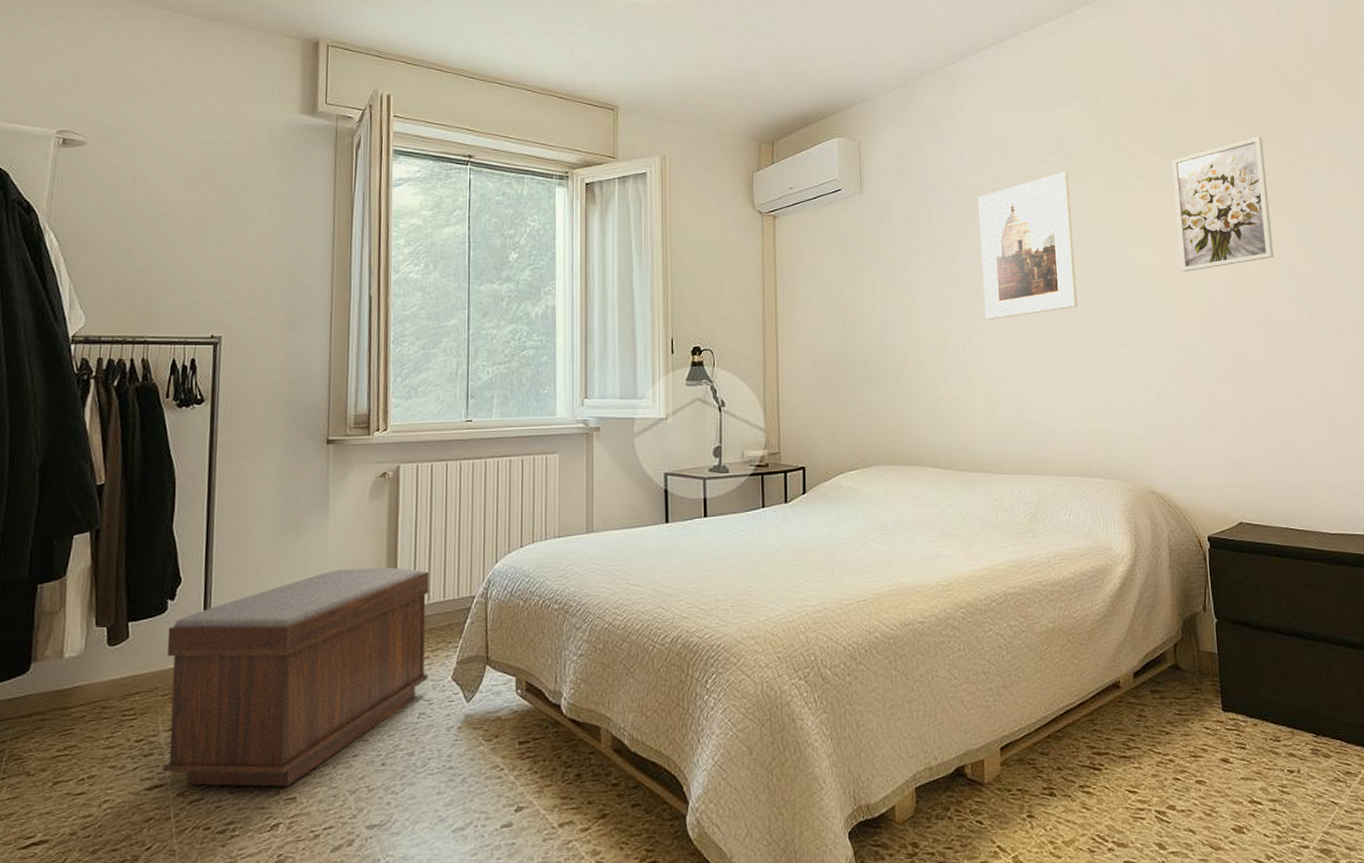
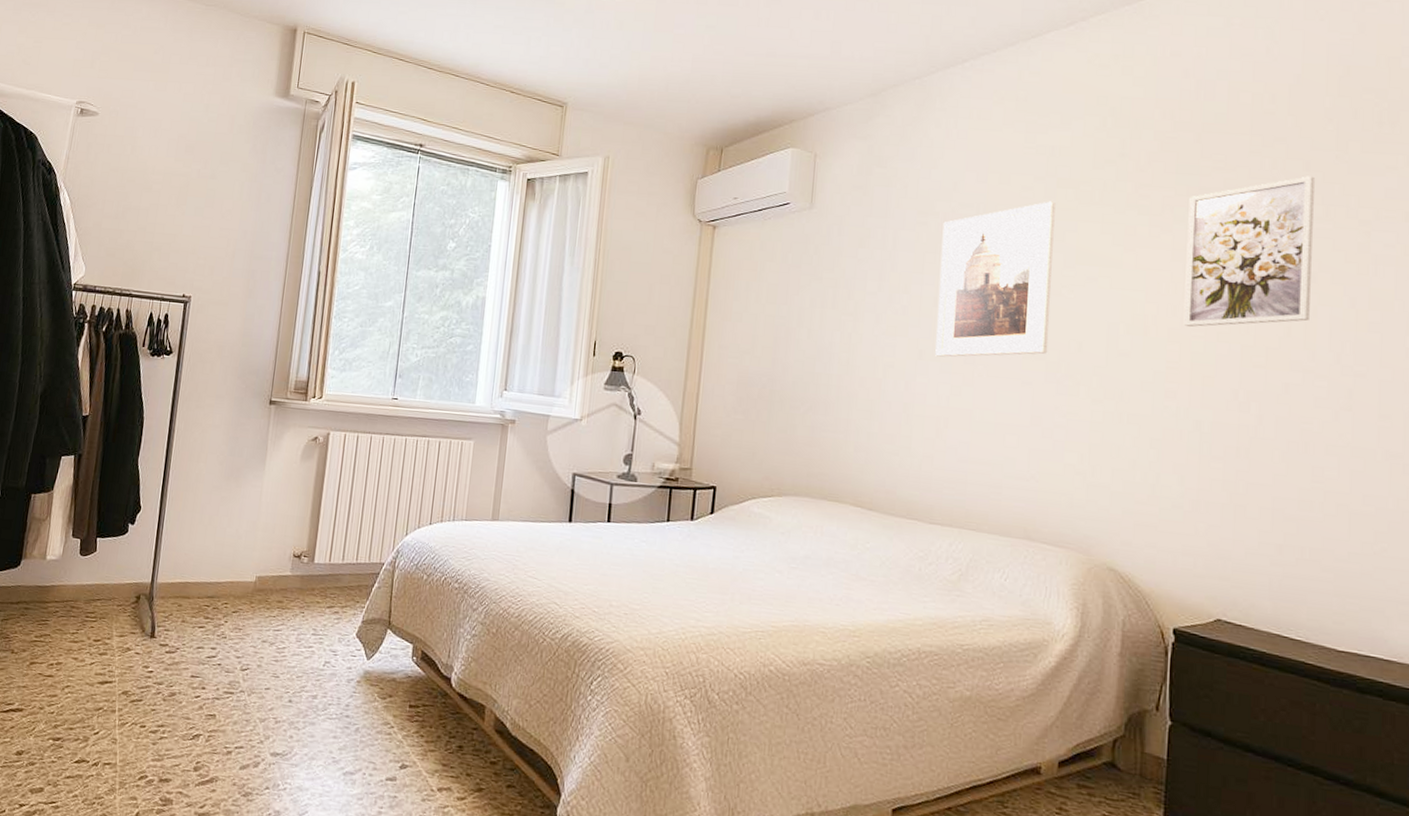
bench: present [162,567,430,787] -> none [112,519,346,704]

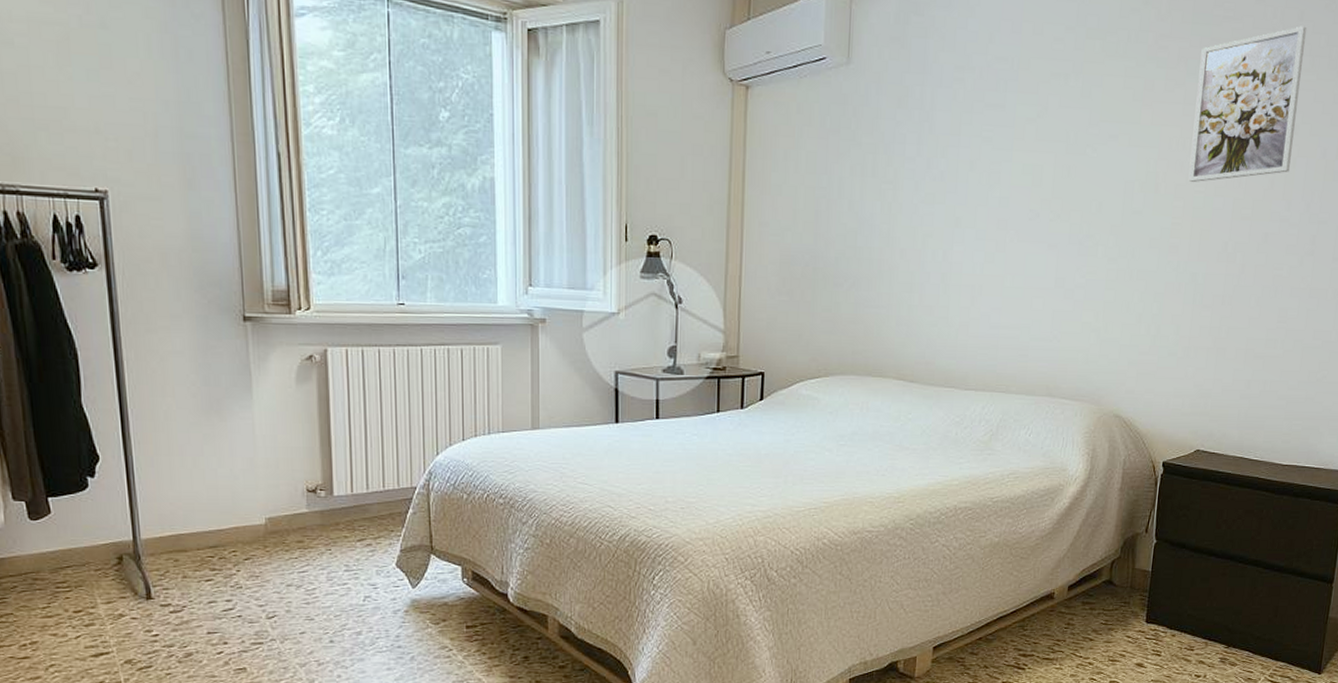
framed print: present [935,201,1055,357] -> none [971,53,1084,224]

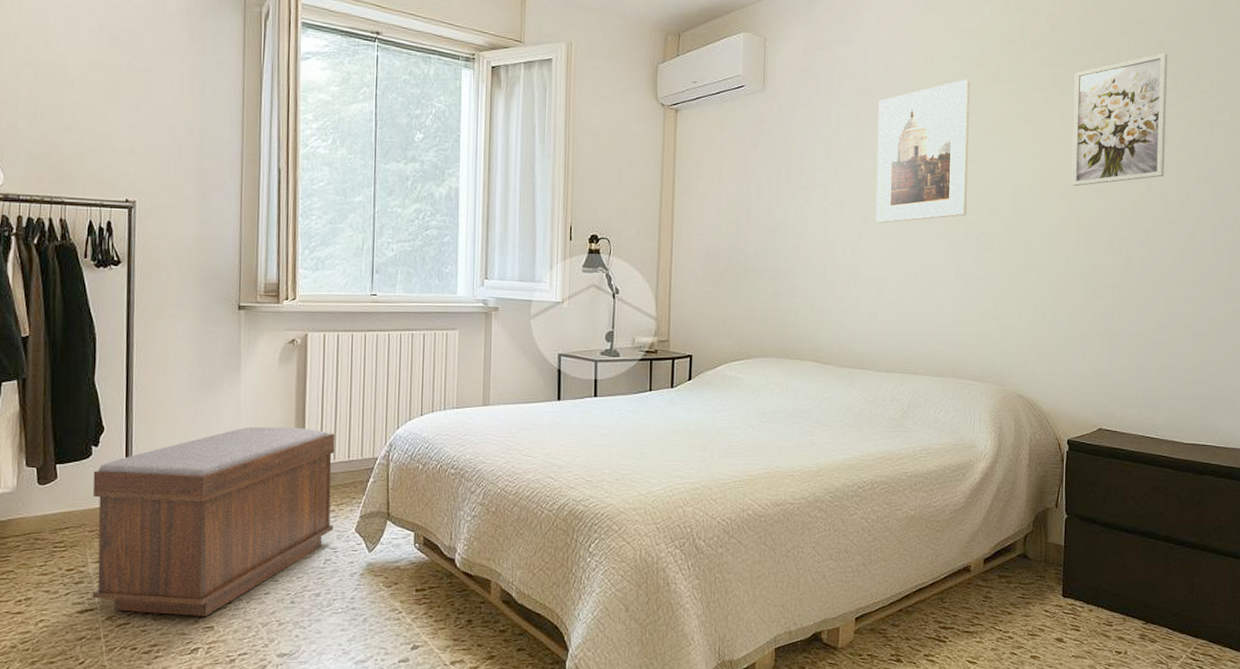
bench: none [92,453,372,658] -> present [92,426,335,616]
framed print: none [971,53,1084,224] -> present [876,79,970,223]

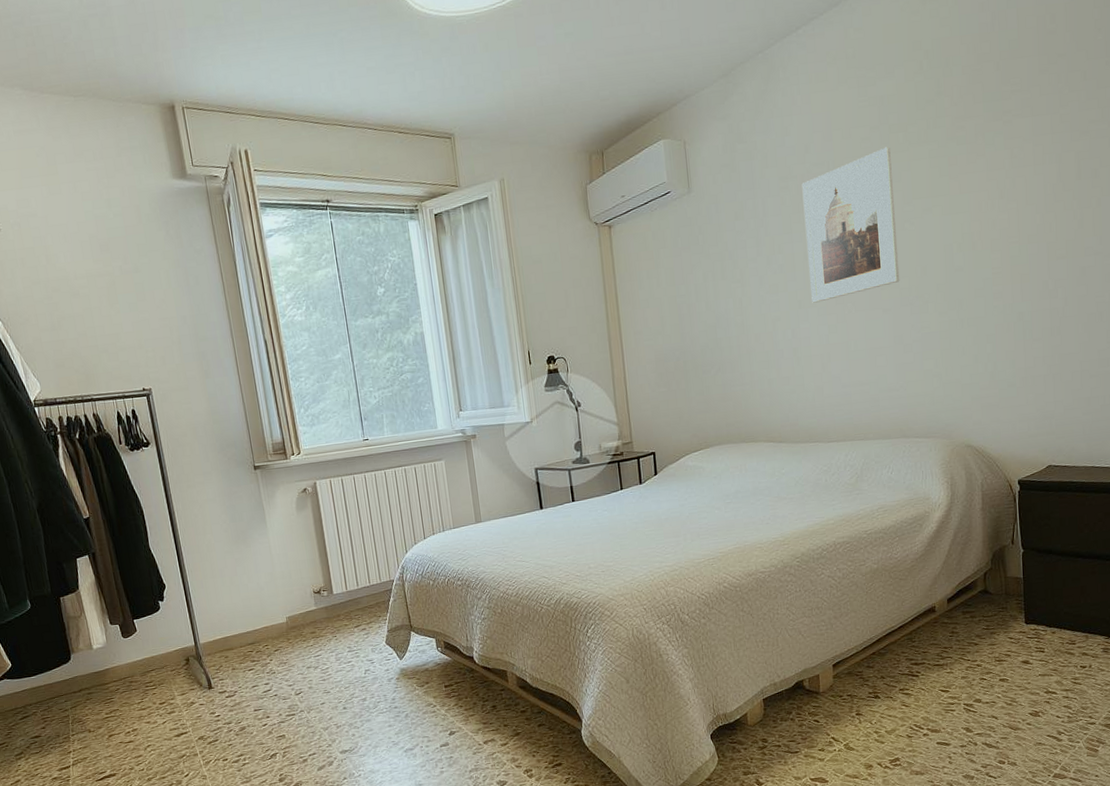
bench: present [92,426,335,616] -> none [164,563,368,731]
wall art: present [1071,53,1168,186] -> none [996,84,1096,235]

